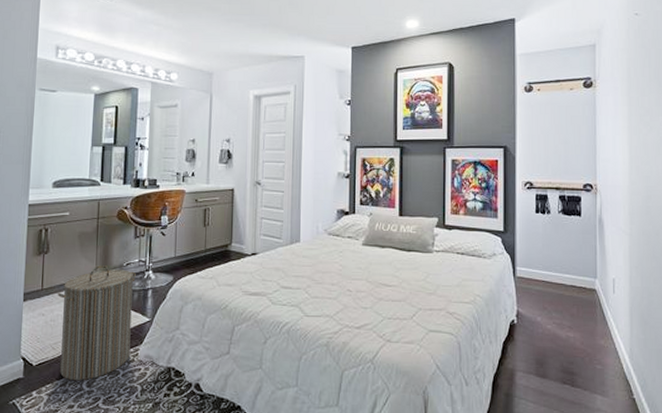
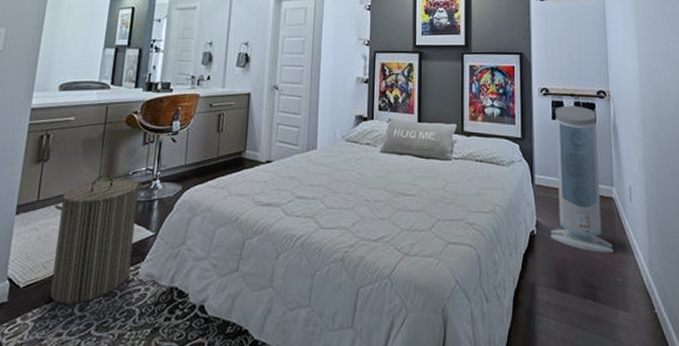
air purifier: none [530,199,594,342] -> present [550,105,613,253]

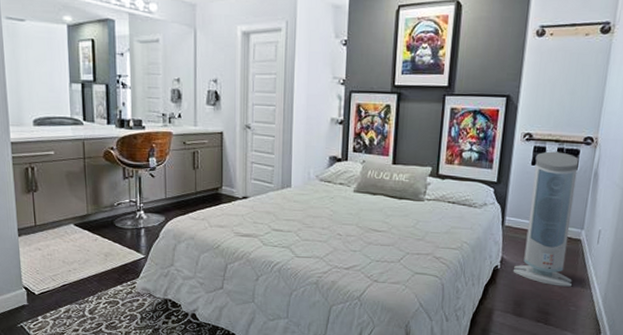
laundry hamper: present [50,174,142,305] -> none [51,204,128,309]

